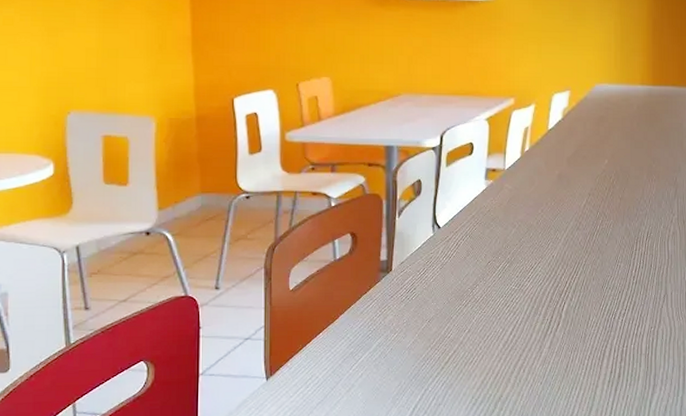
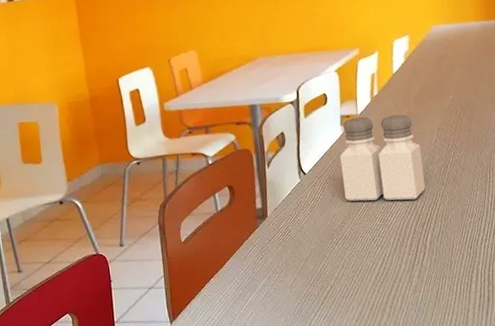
salt and pepper shaker: none [480,172,568,266] -> present [340,114,426,202]

